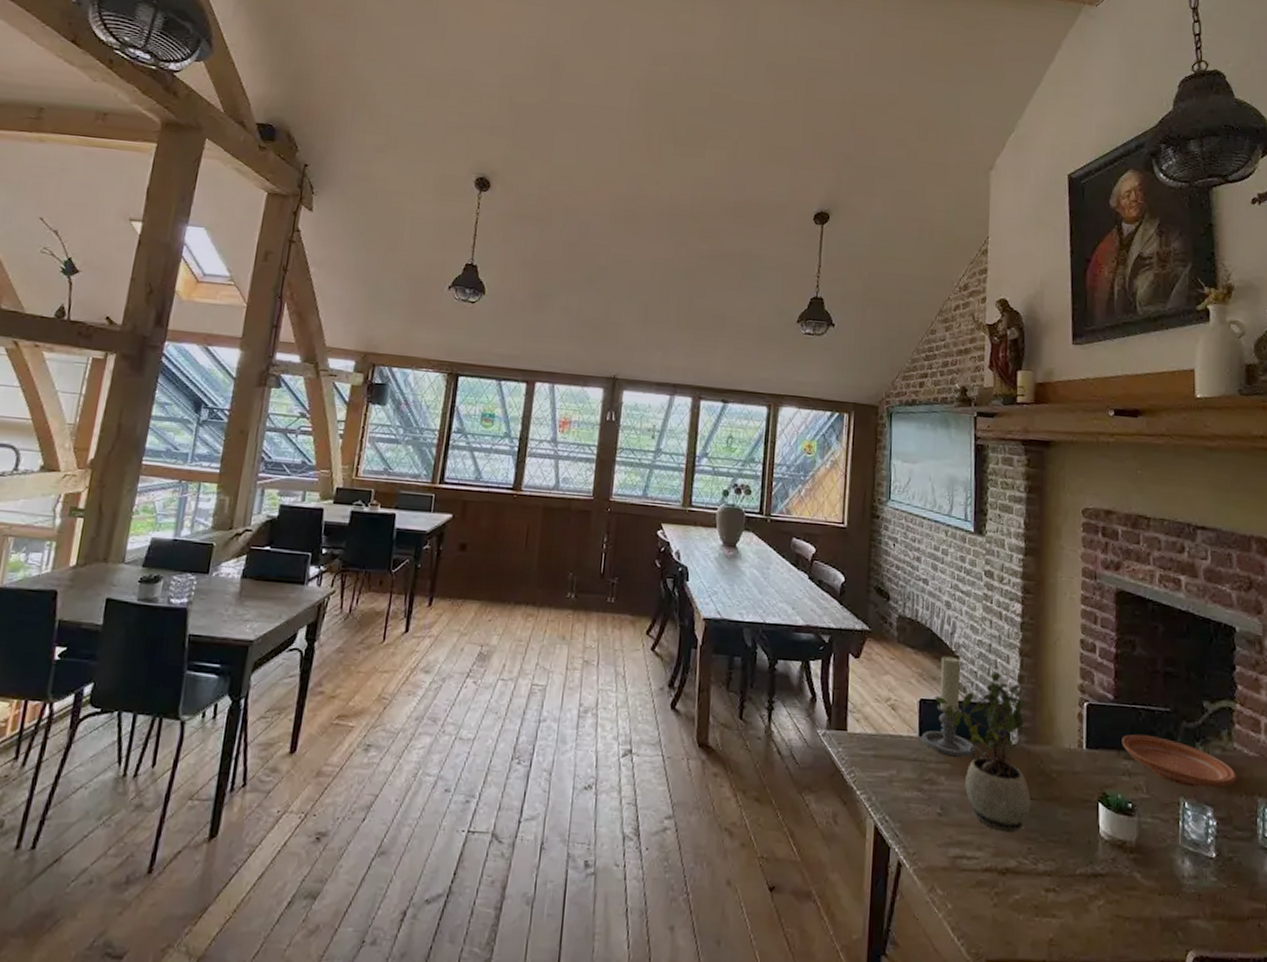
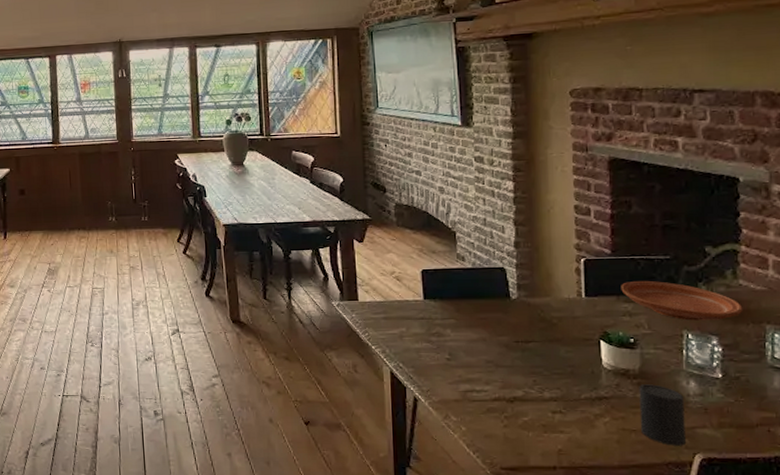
candle holder: present [922,656,985,761] -> none [427,232,487,315]
potted plant: present [934,673,1033,833] -> none [435,242,533,369]
cup: none [1134,860,1179,940] -> present [639,384,685,446]

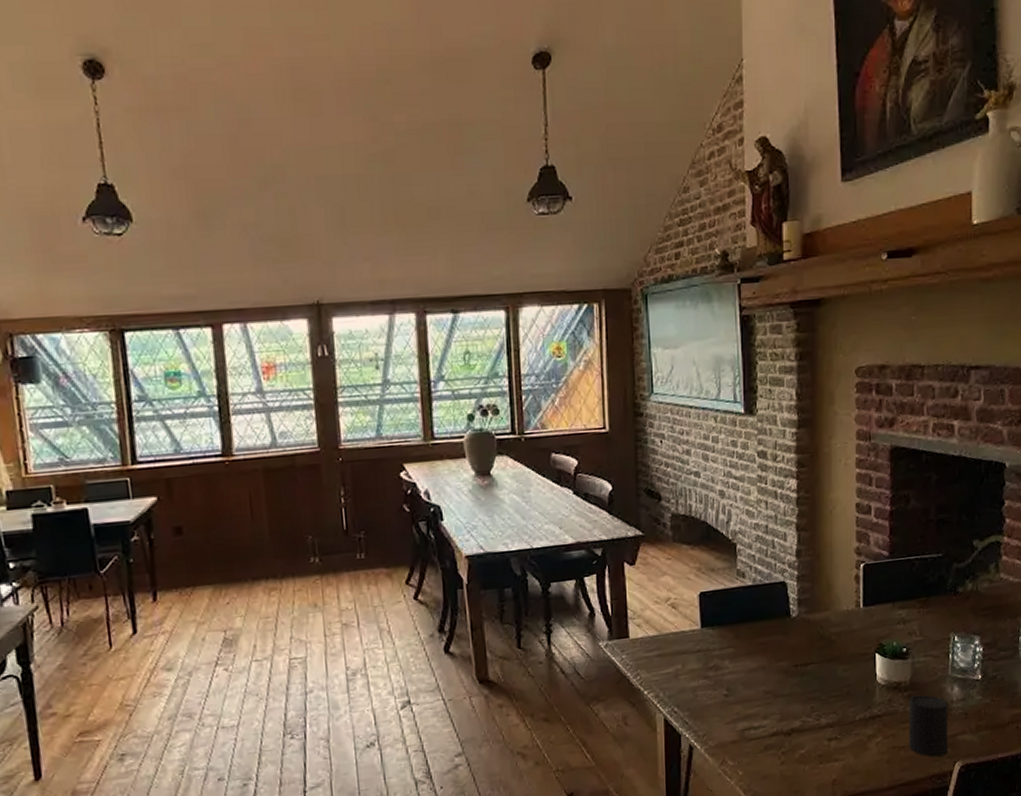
plate: present [621,280,743,321] -> none [897,582,1002,622]

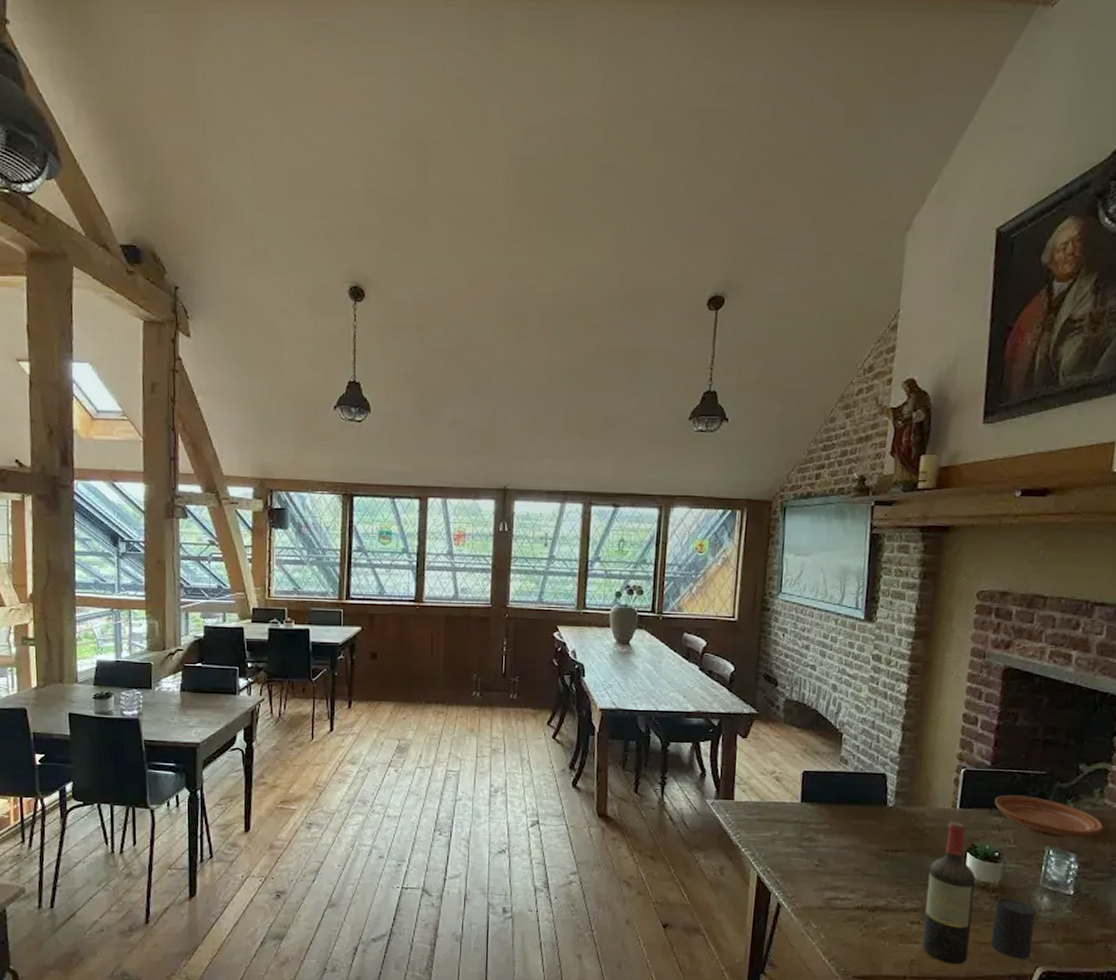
wine bottle: none [841,621,888,777] -> present [922,821,976,965]
plate: none [897,582,1002,622] -> present [994,794,1104,838]

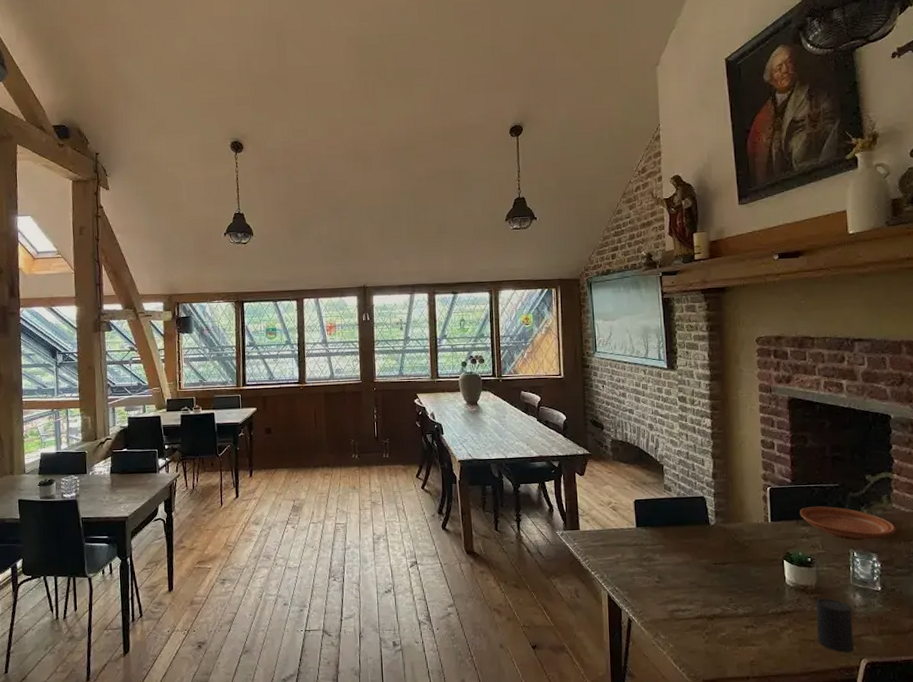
wine bottle: present [922,821,976,965] -> none [754,533,800,663]

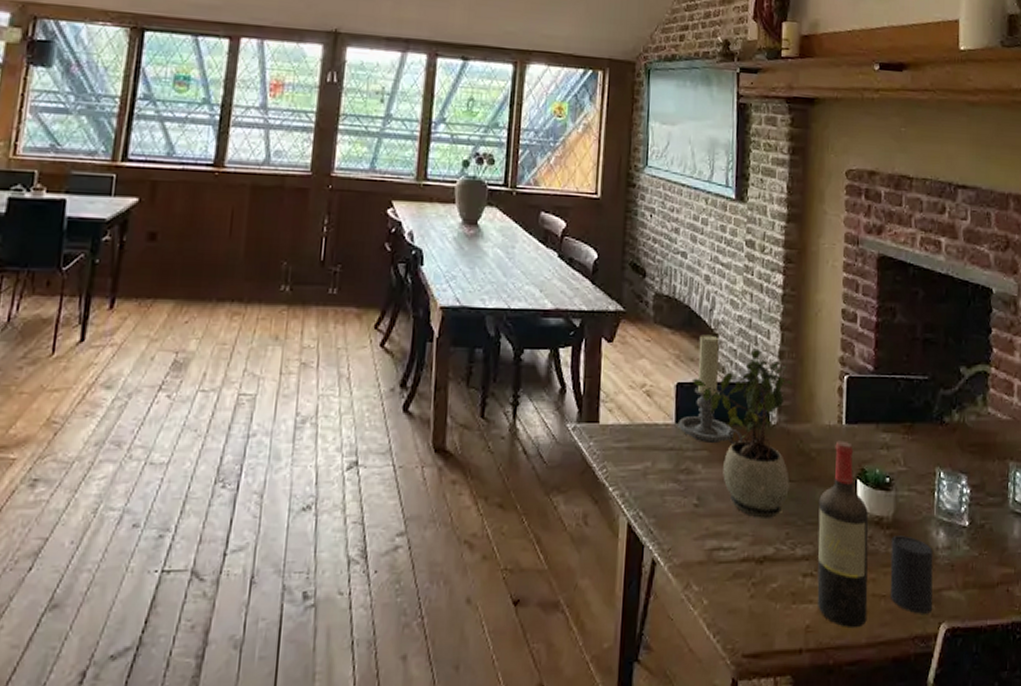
candle holder: none [639,465,690,541] -> present [679,335,743,446]
potted plant: none [645,474,729,589] -> present [691,350,794,518]
wine bottle: none [754,533,800,663] -> present [817,440,869,629]
plate: present [800,505,896,541] -> none [881,405,990,455]

